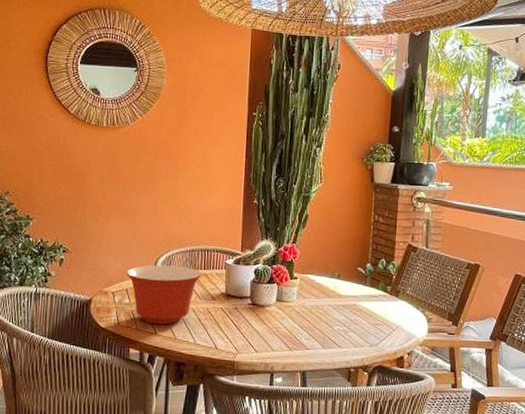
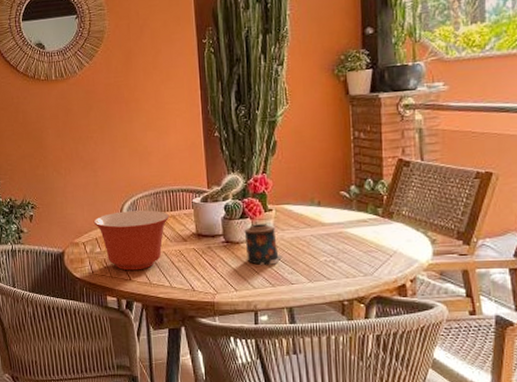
candle: none [269,290,301,330] -> present [244,224,282,265]

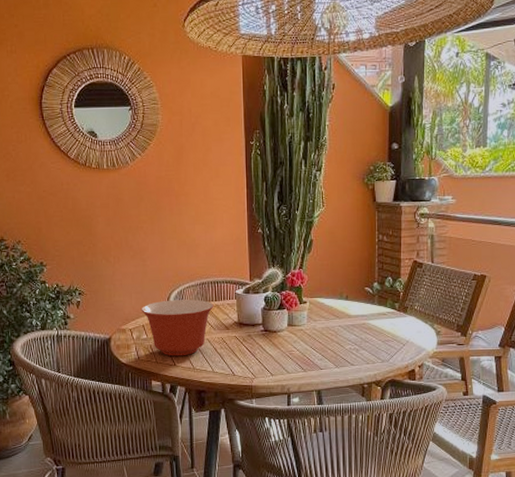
candle: present [244,224,282,265] -> none [281,315,313,352]

